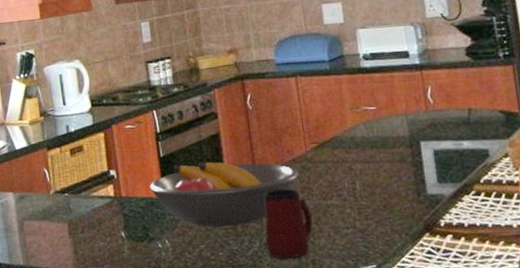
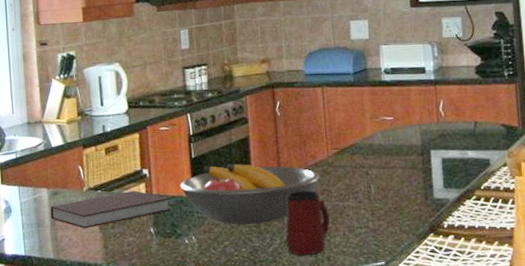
notebook: none [17,192,142,234] -> present [50,190,171,229]

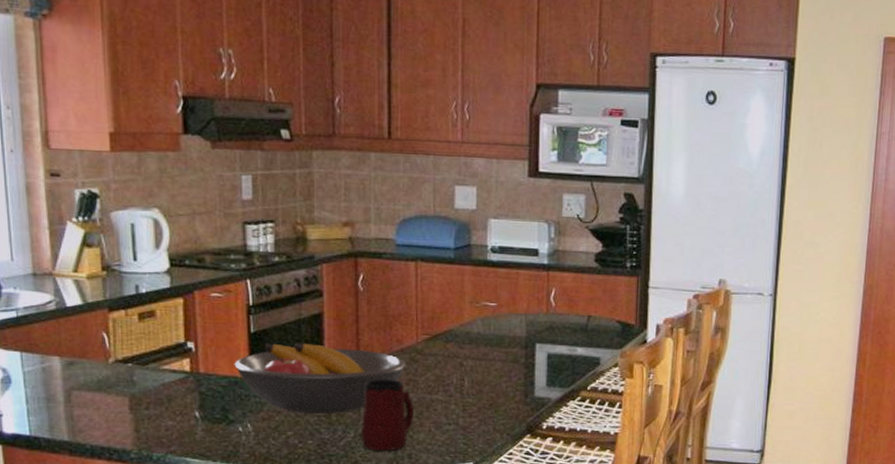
notebook: present [50,190,171,229] -> none [64,366,222,408]

